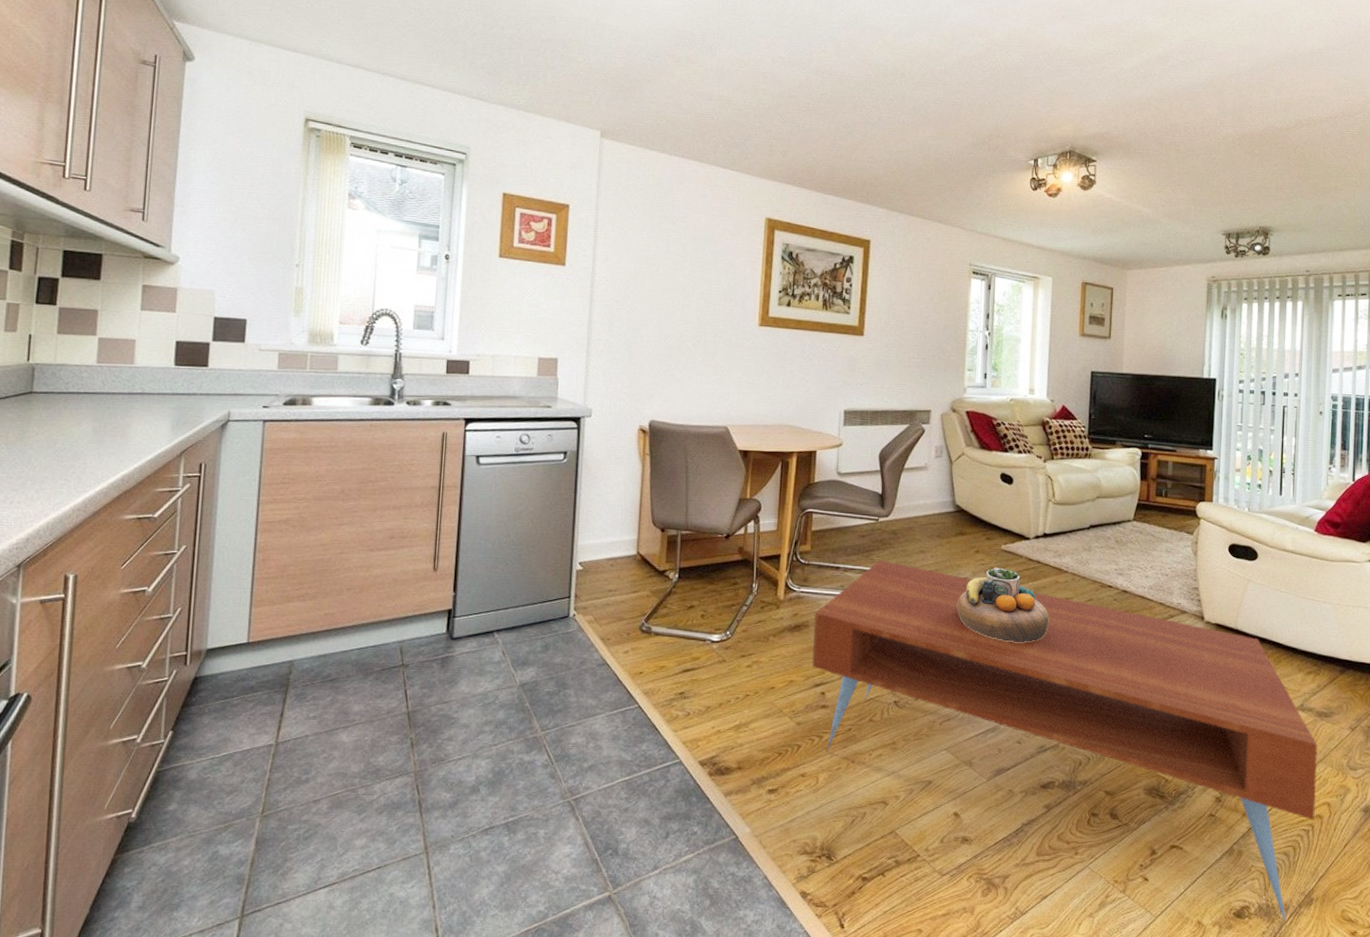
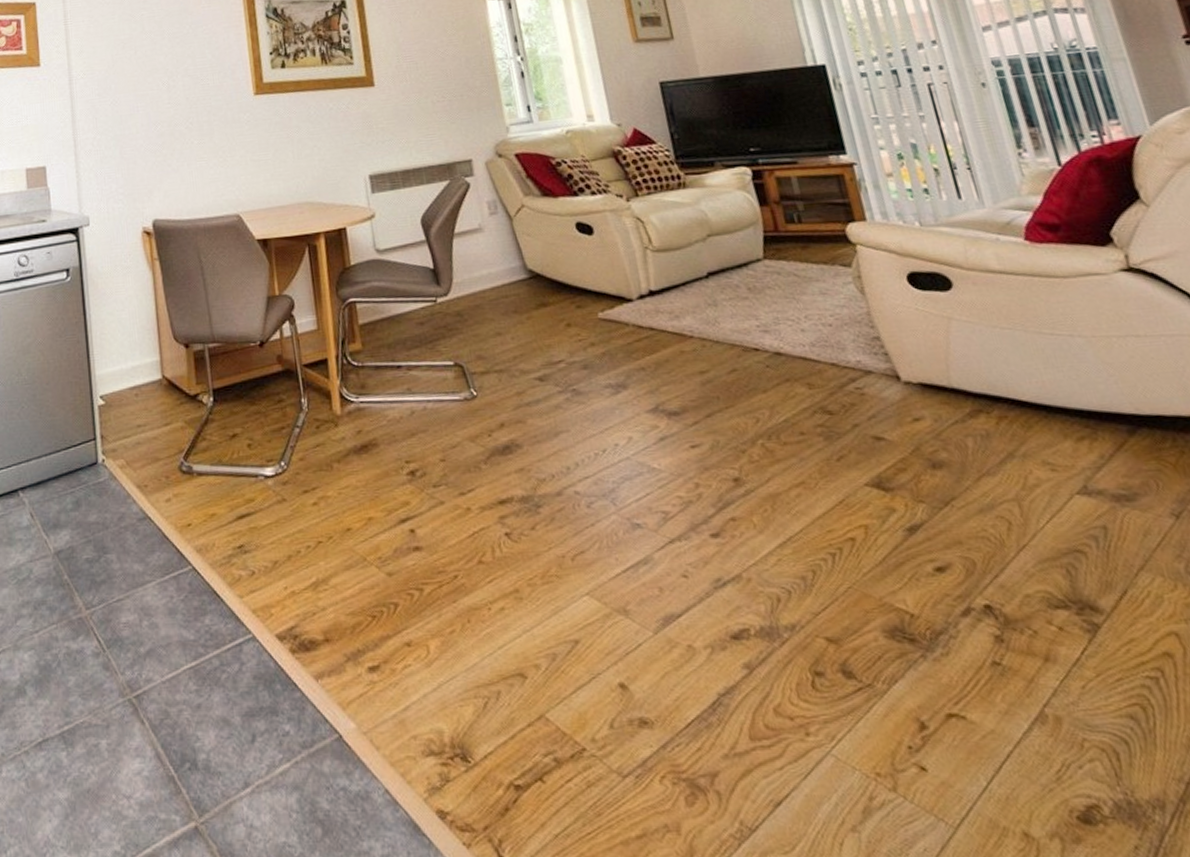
coffee table: present [811,560,1317,921] -> none [382,350,1167,827]
decorative bowl: present [957,567,1049,642] -> none [558,341,686,438]

